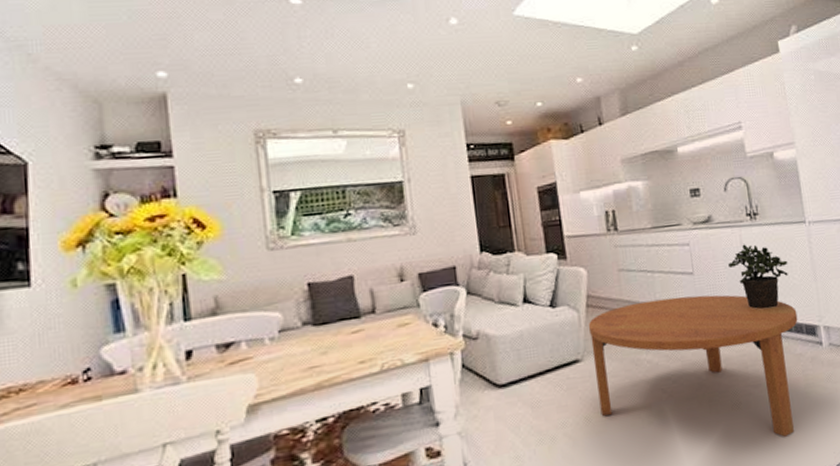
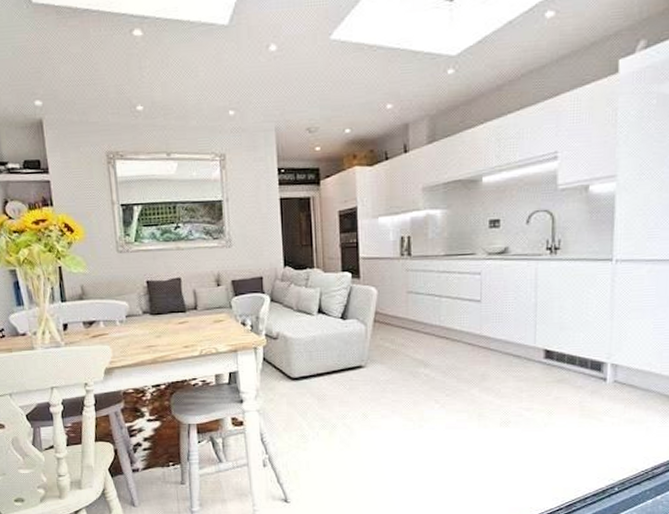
coffee table: present [588,295,798,437] -> none [373,321,585,457]
potted plant: present [728,244,788,310] -> none [519,277,584,341]

